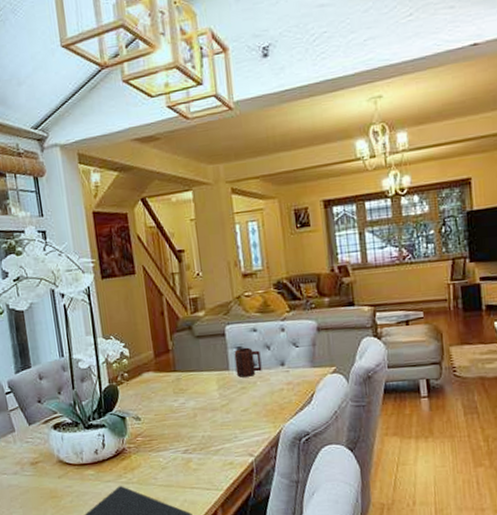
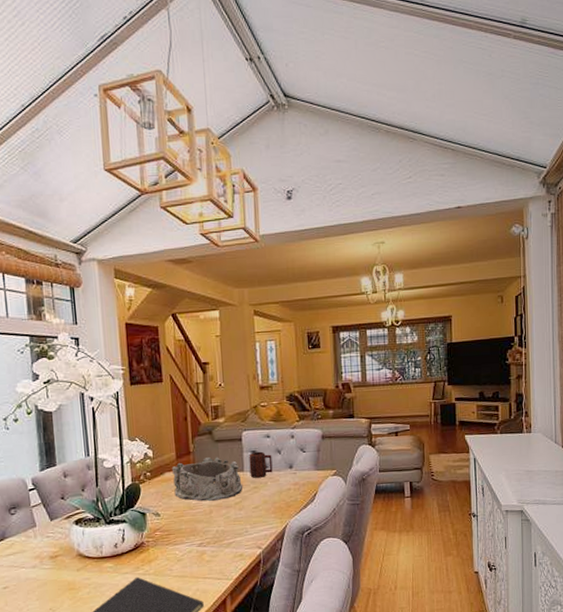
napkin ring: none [150,354,229,404] -> present [171,457,242,502]

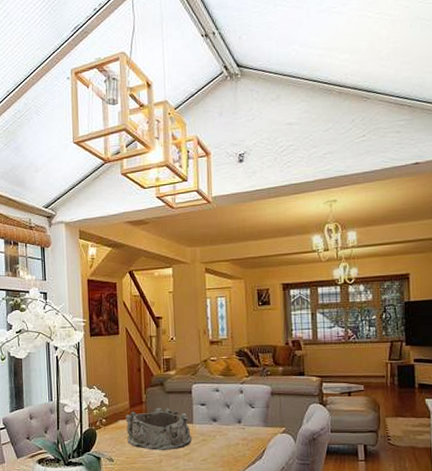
mug: present [249,451,273,478] -> none [198,405,222,431]

